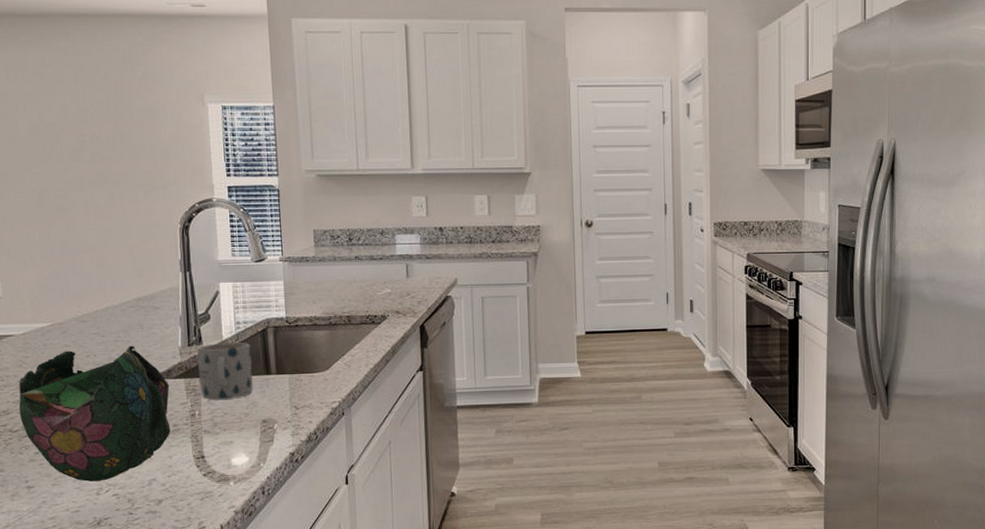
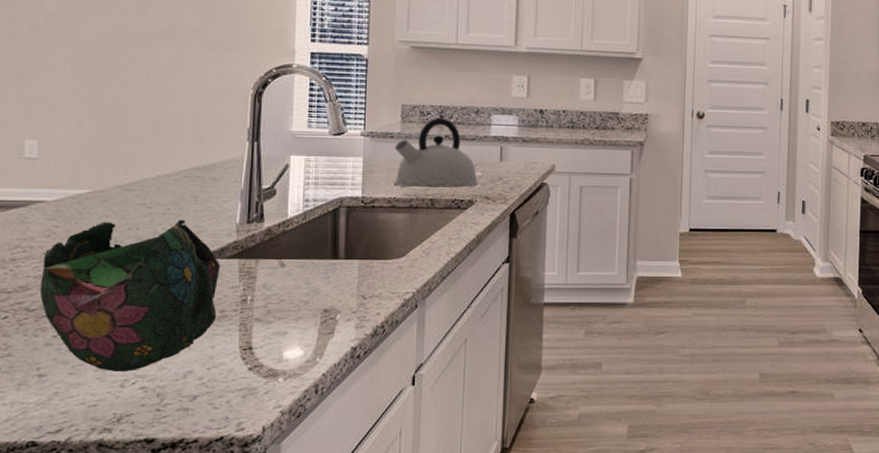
mug: present [197,343,253,400] -> none [256,222,318,284]
kettle: none [310,240,389,307] -> present [394,117,478,189]

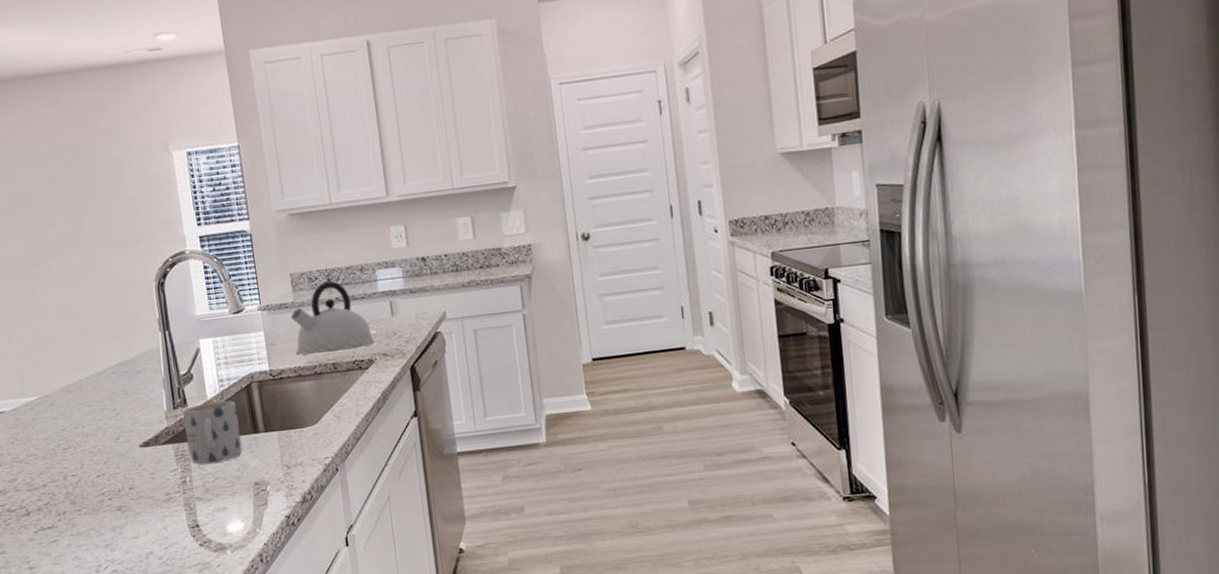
decorative bowl: present [39,219,221,372] -> none [12,413,164,559]
mug: none [256,222,318,284] -> present [183,401,243,464]

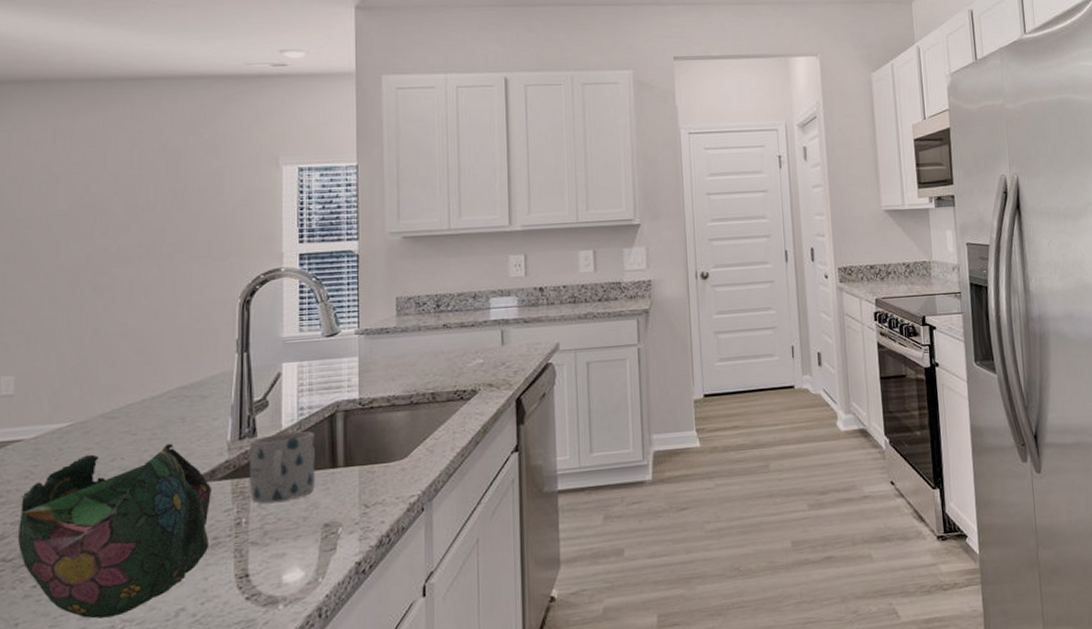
decorative bowl: none [12,413,164,559] -> present [17,443,213,619]
kettle: present [290,280,375,355] -> none [391,306,481,383]

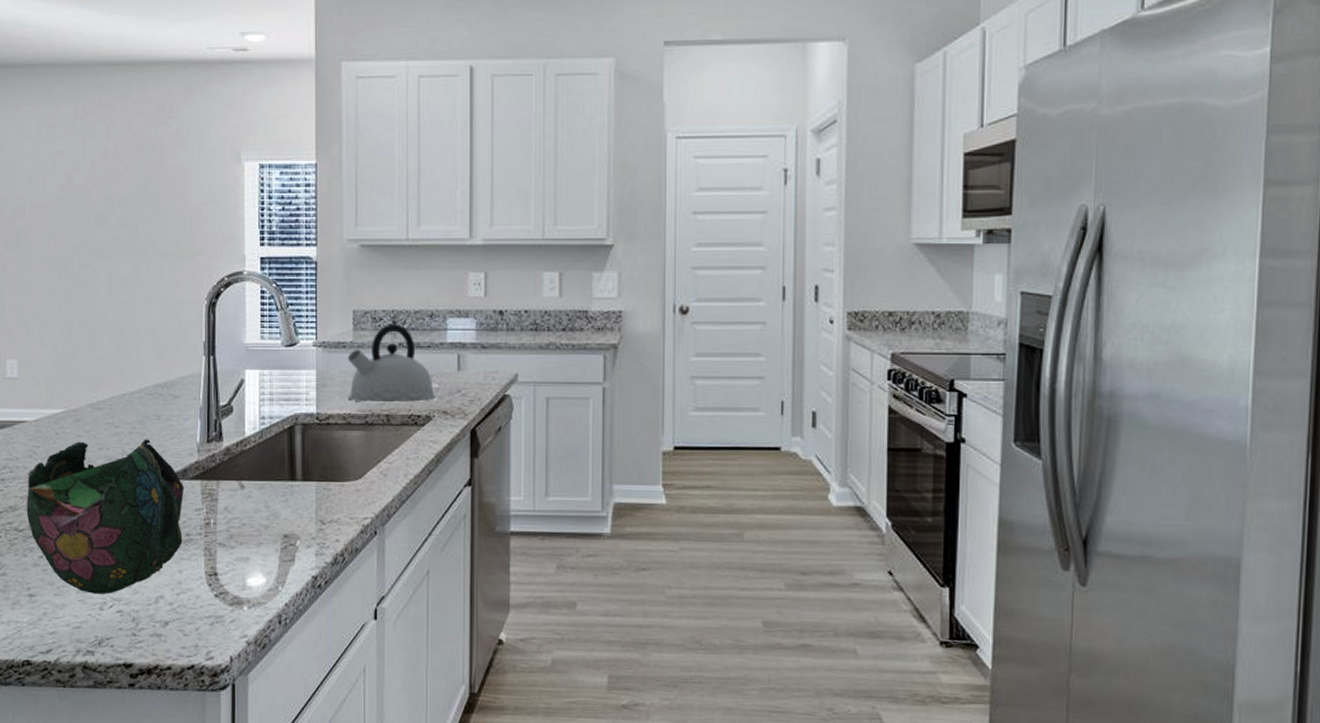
mug: present [250,431,315,503] -> none [217,441,275,507]
kettle: none [391,306,481,383] -> present [347,323,435,403]

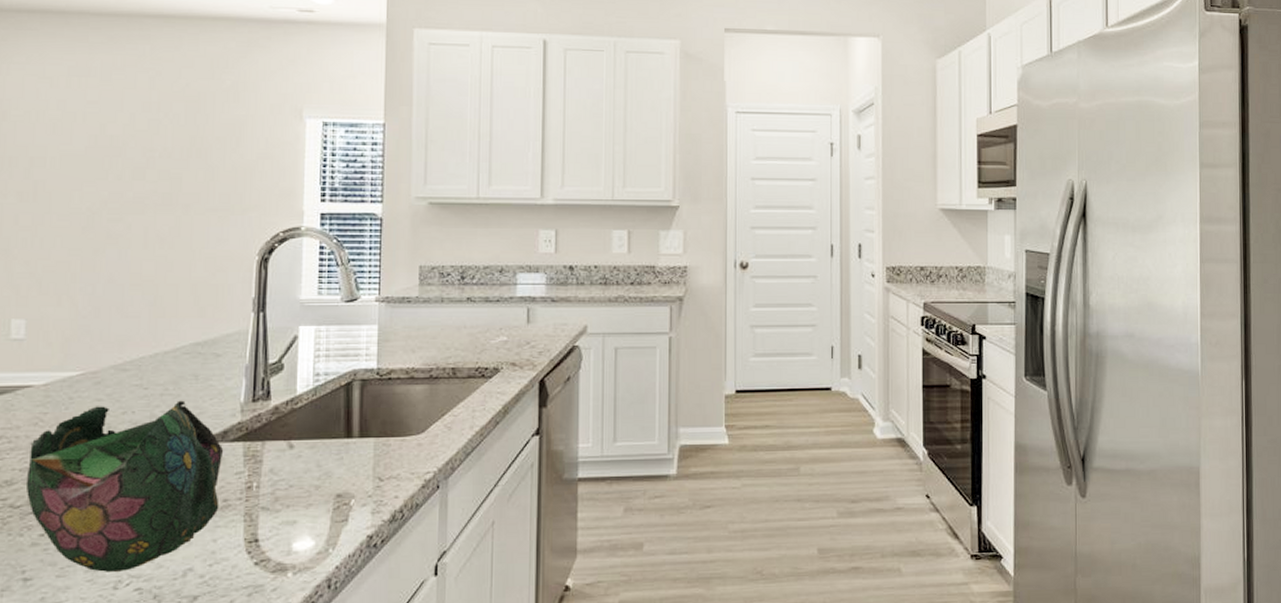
kettle: present [347,323,435,403] -> none [412,278,504,356]

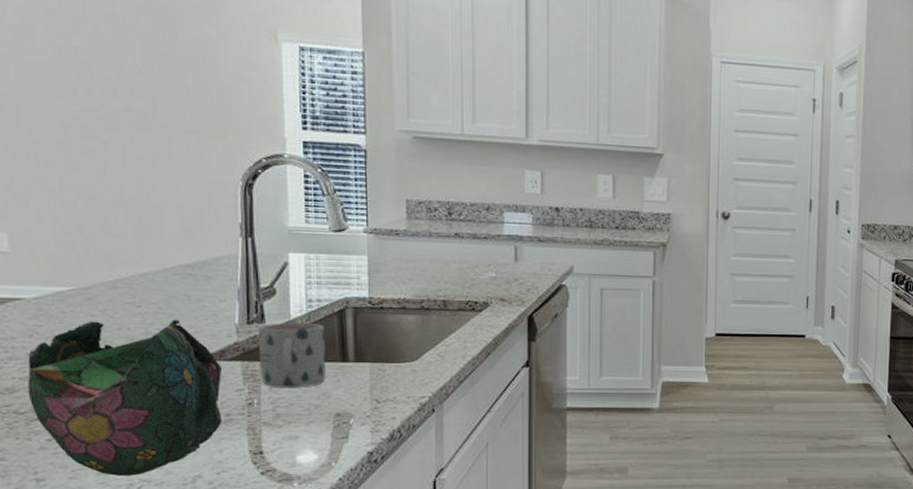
mug: none [262,399,330,468] -> present [258,323,326,388]

